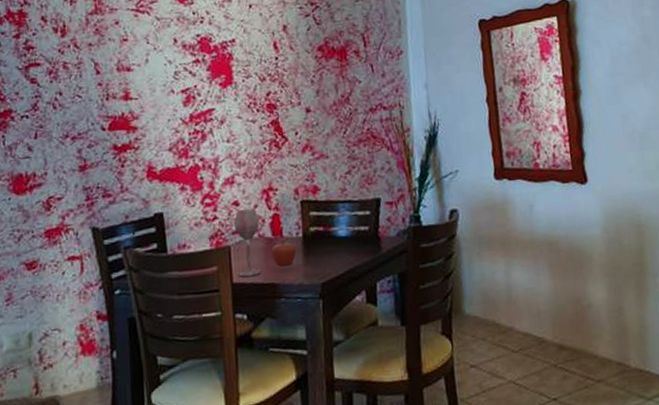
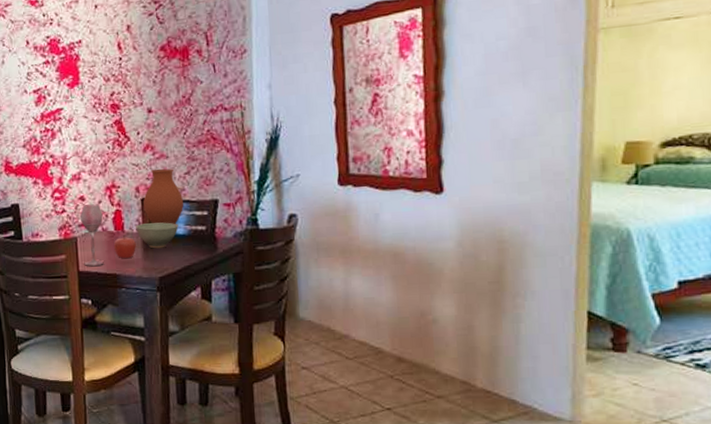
bowl: none [295,224,341,253] -> present [136,222,179,249]
vase: none [303,168,345,227] -> present [143,168,183,224]

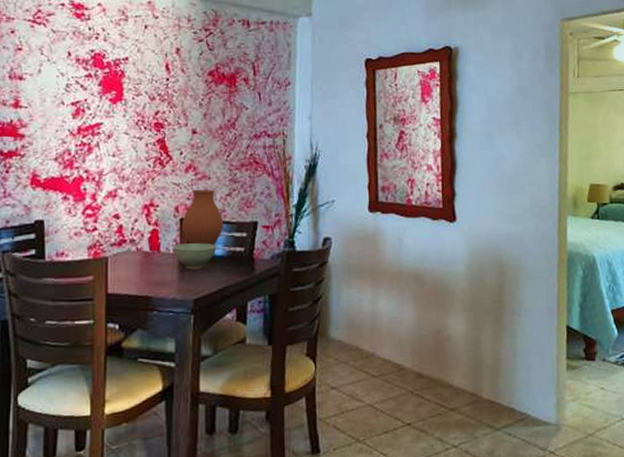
wineglass: present [80,204,104,267] -> none [114,223,138,289]
fruit: present [113,235,136,259] -> none [147,255,172,280]

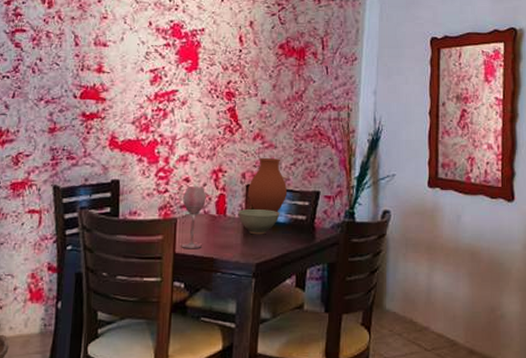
wineglass: none [114,223,138,289] -> present [181,186,206,249]

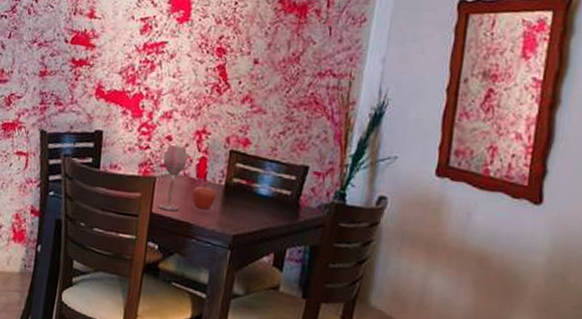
fruit: none [213,219,236,243] -> present [191,184,216,210]
bowl: present [238,209,280,235] -> none [218,176,263,206]
vase: present [248,157,287,212] -> none [231,122,273,183]

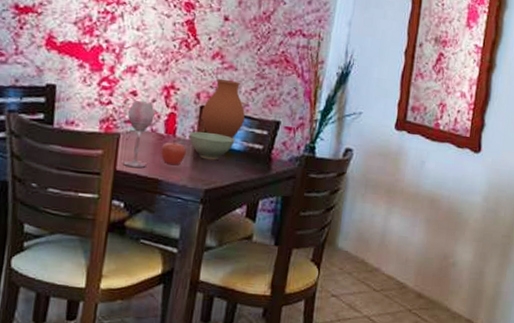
bowl: none [218,176,263,206] -> present [189,131,235,161]
vase: none [231,122,273,183] -> present [201,78,245,138]

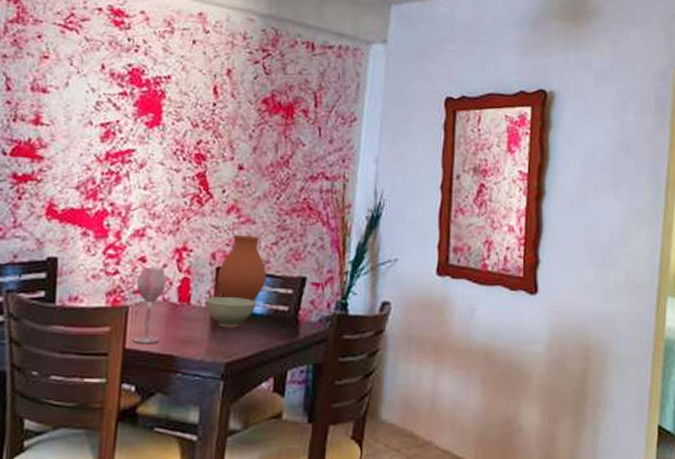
fruit: present [160,140,186,165] -> none [173,308,203,338]

